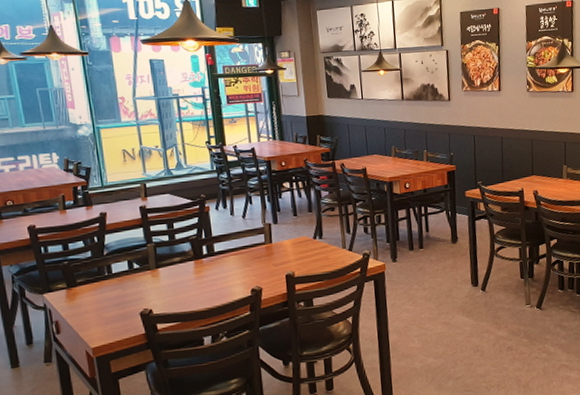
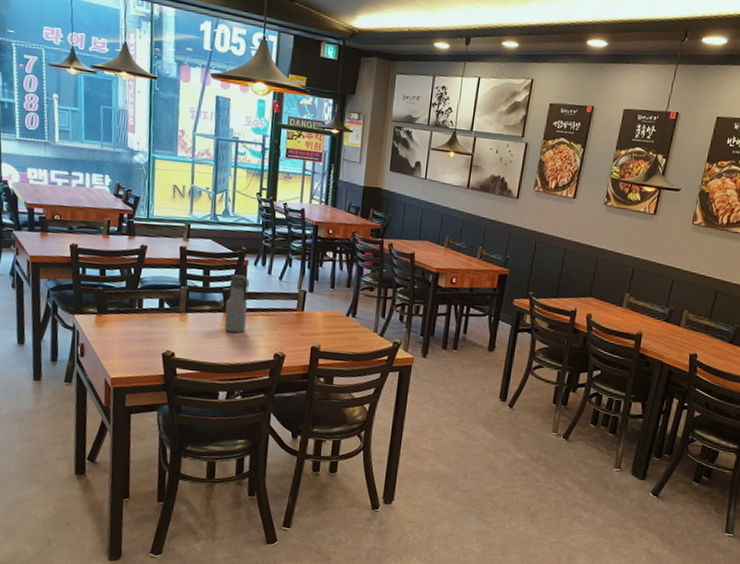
water bottle: none [194,221,218,278] -> present [225,274,250,333]

